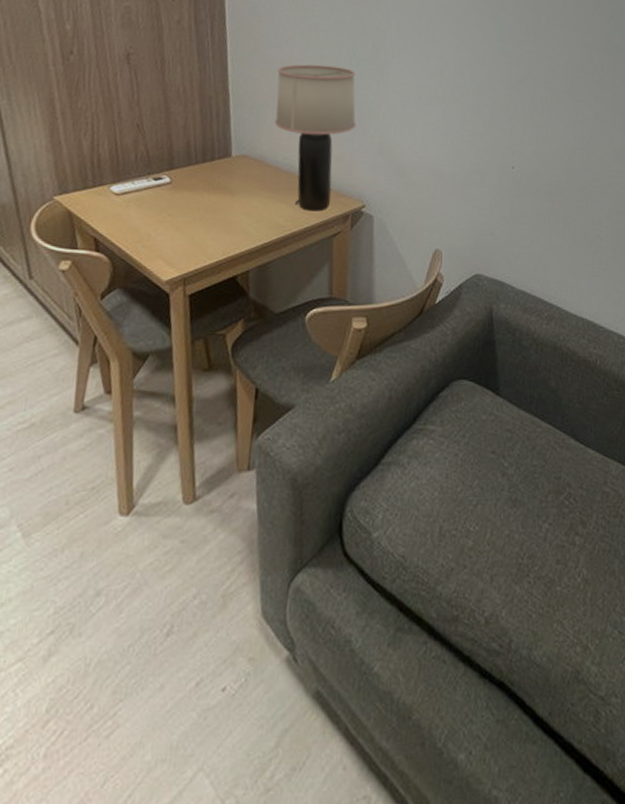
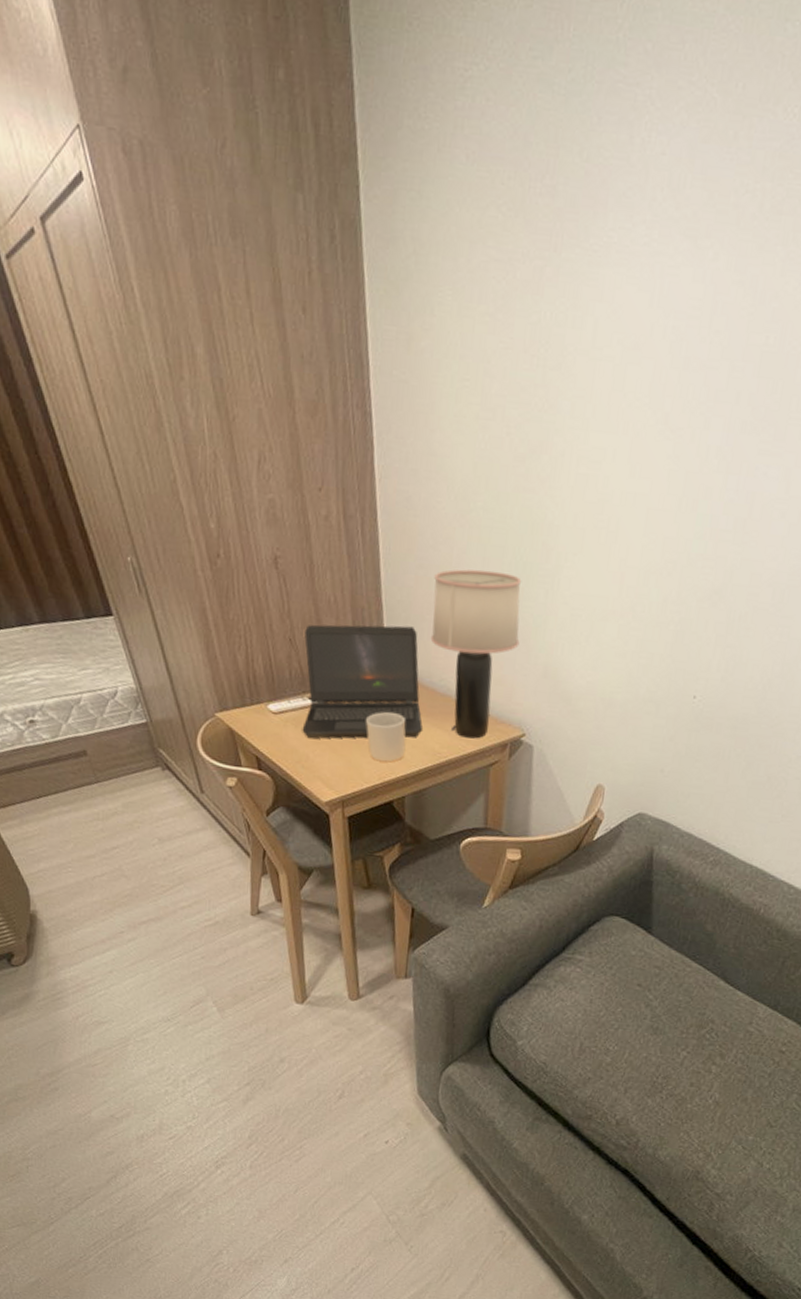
laptop computer: none [145,111,267,218] -> present [302,624,422,739]
mug: none [210,189,251,238] -> present [365,712,406,763]

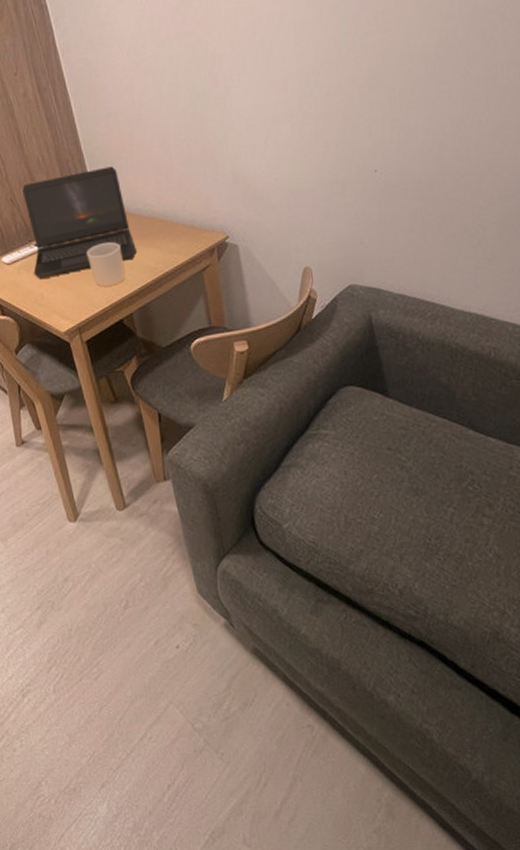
table lamp: present [430,569,522,739] -> none [122,104,207,251]

